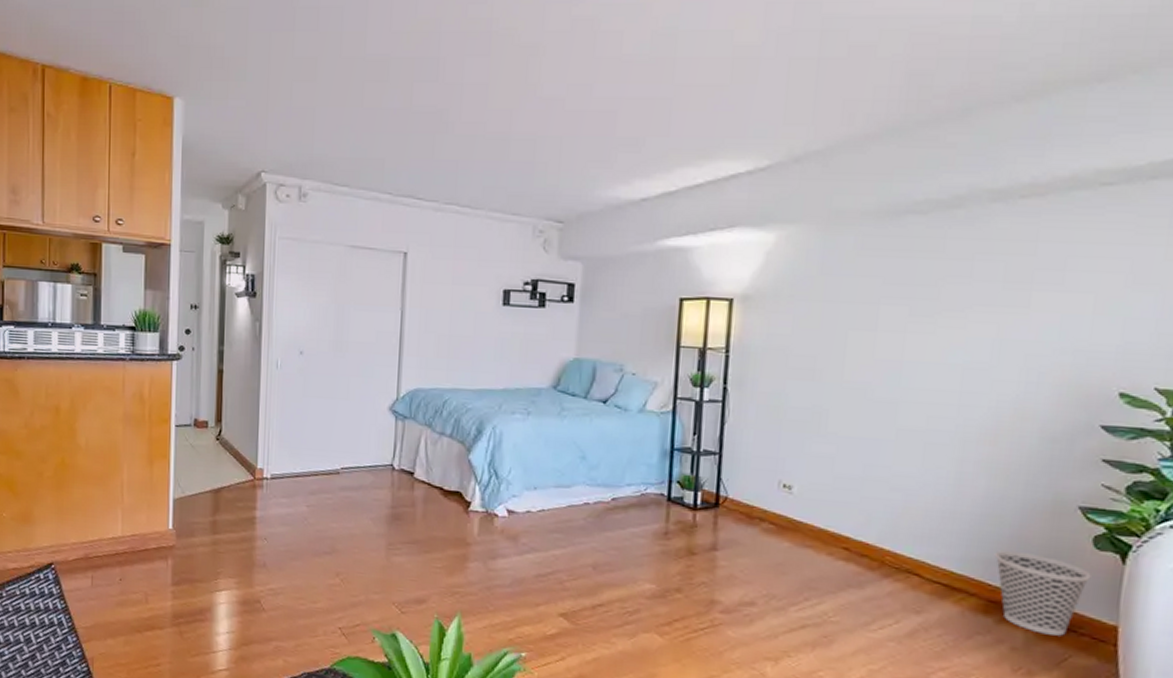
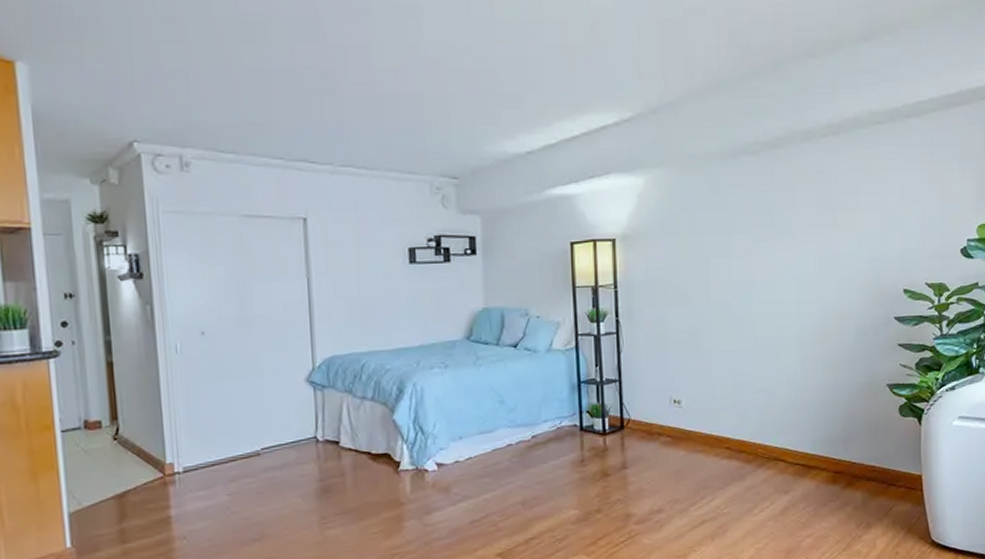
wastebasket: present [994,551,1091,636] -> none [835,428,901,492]

